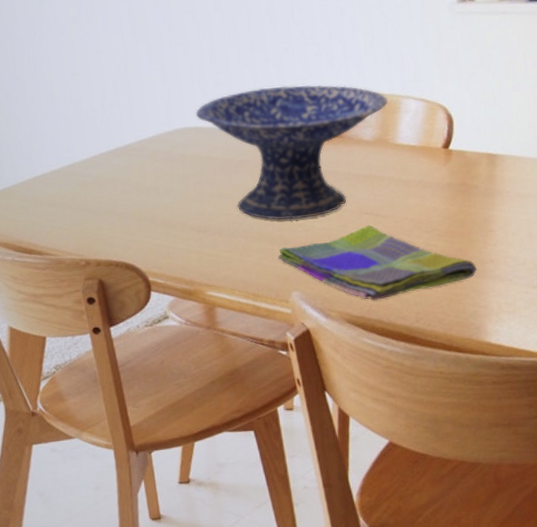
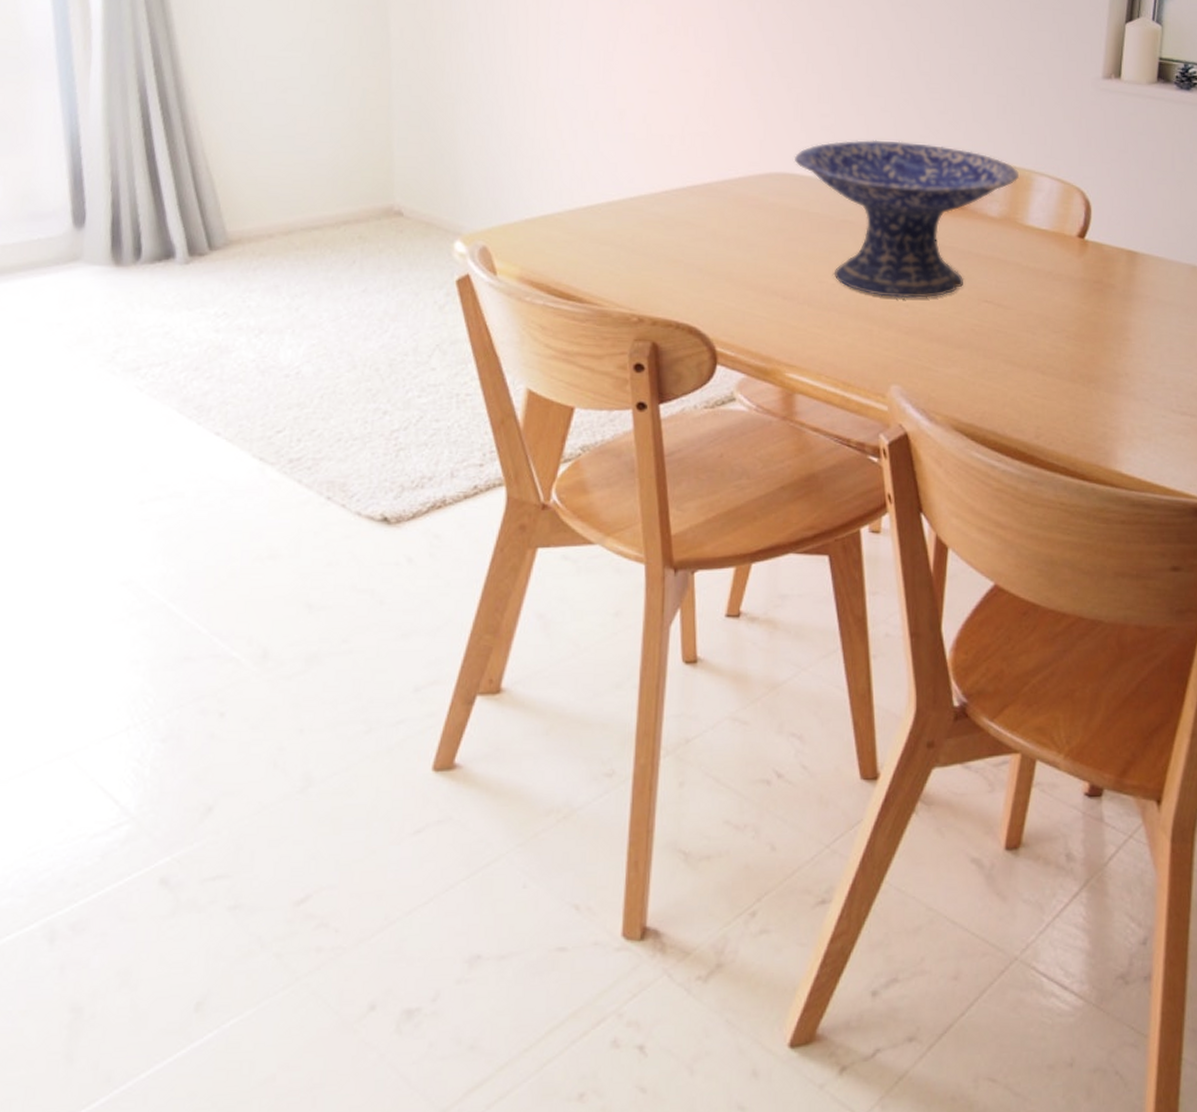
dish towel: present [278,225,478,301] -> none [877,315,1110,408]

